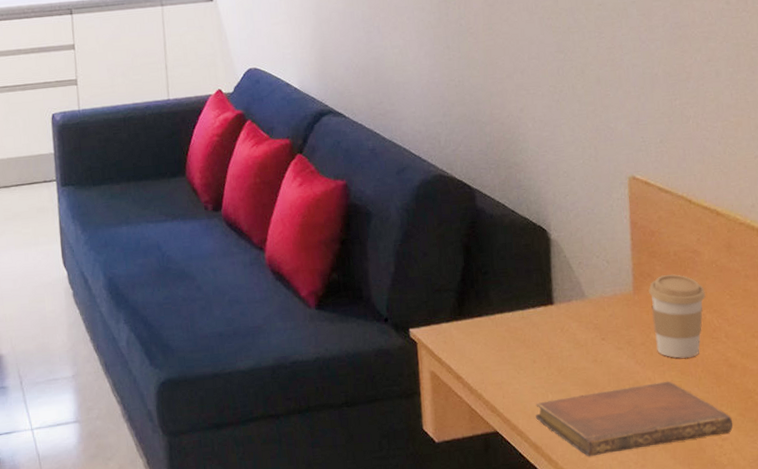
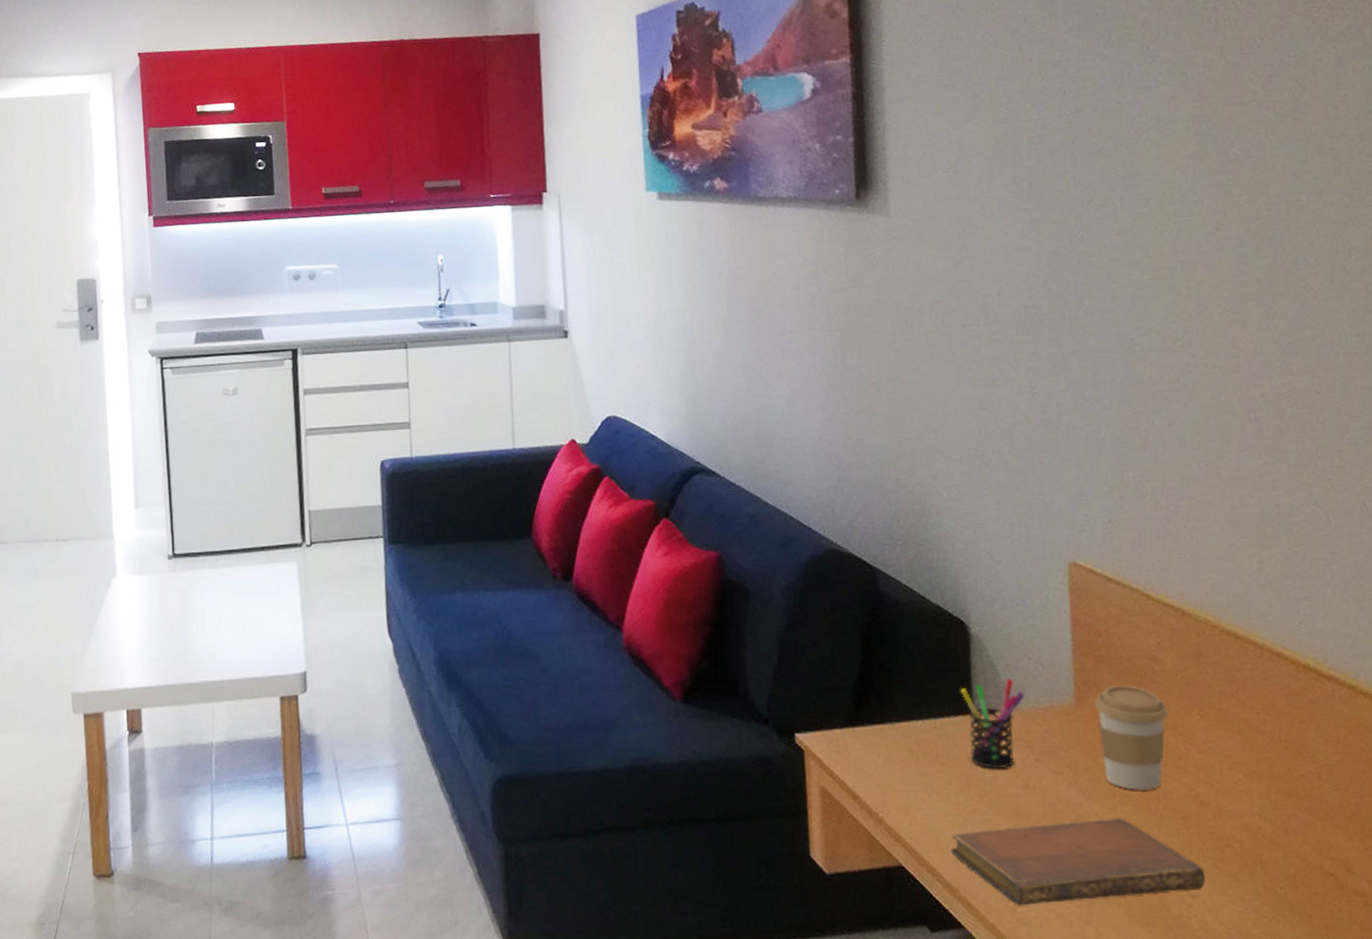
pen holder: none [543,274,594,348] -> present [961,679,1025,769]

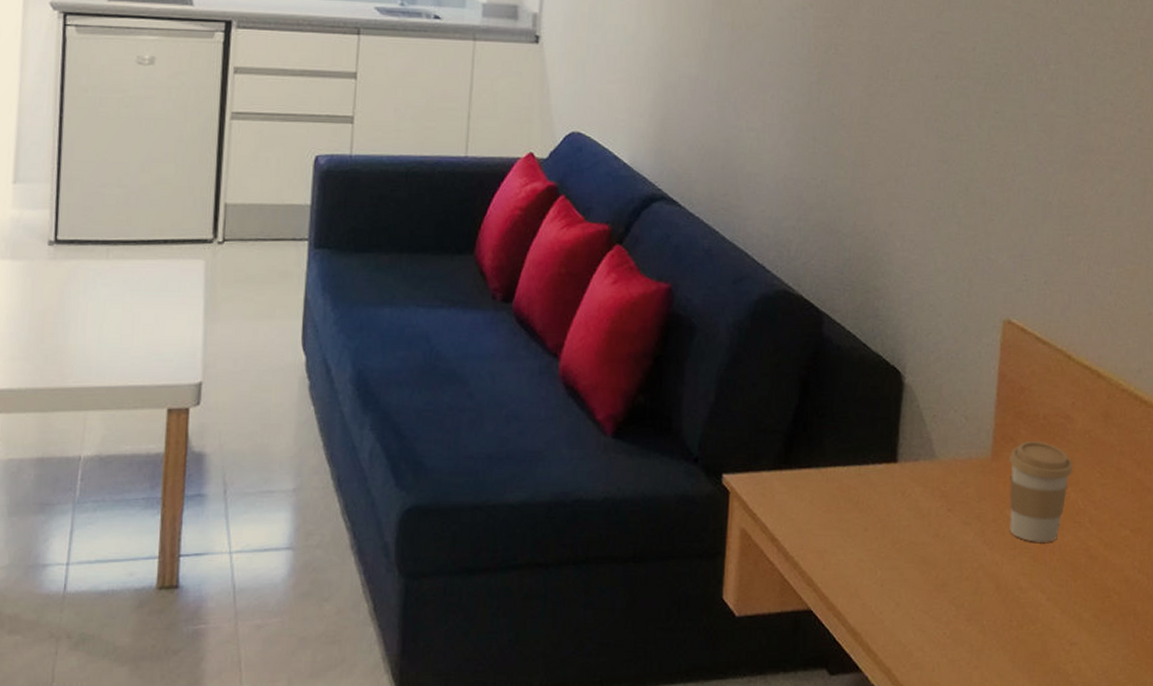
notebook: present [951,817,1206,906] -> none [859,568,1085,651]
pen holder: present [961,679,1025,769] -> none [888,430,947,518]

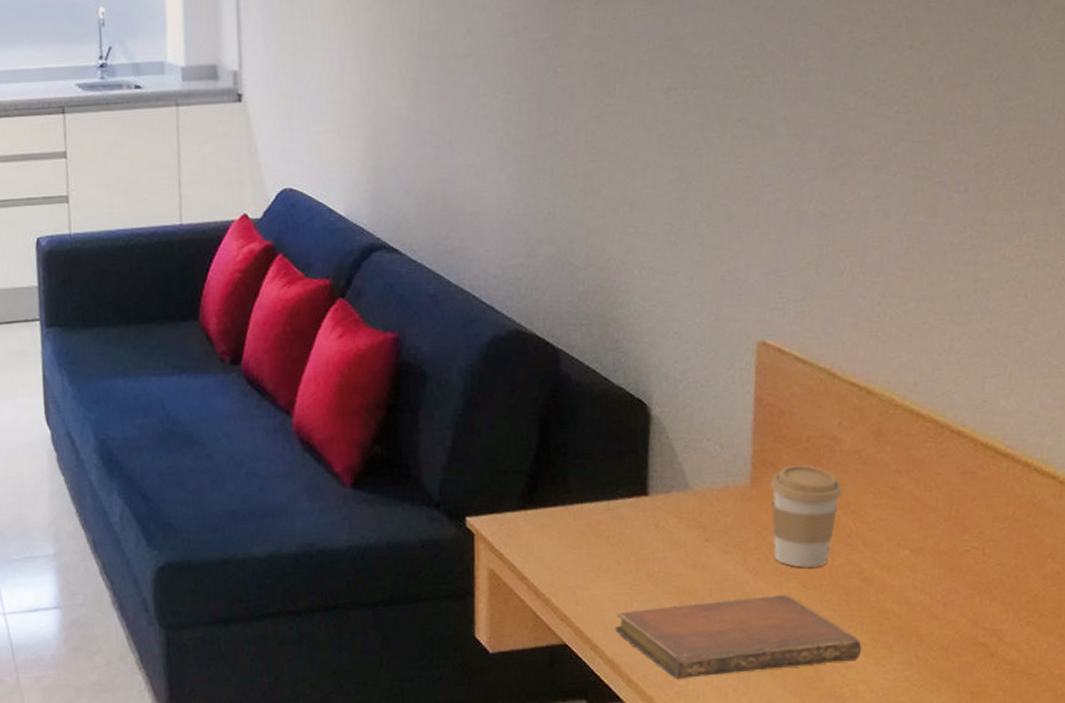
notebook: none [859,568,1085,651] -> present [615,594,862,680]

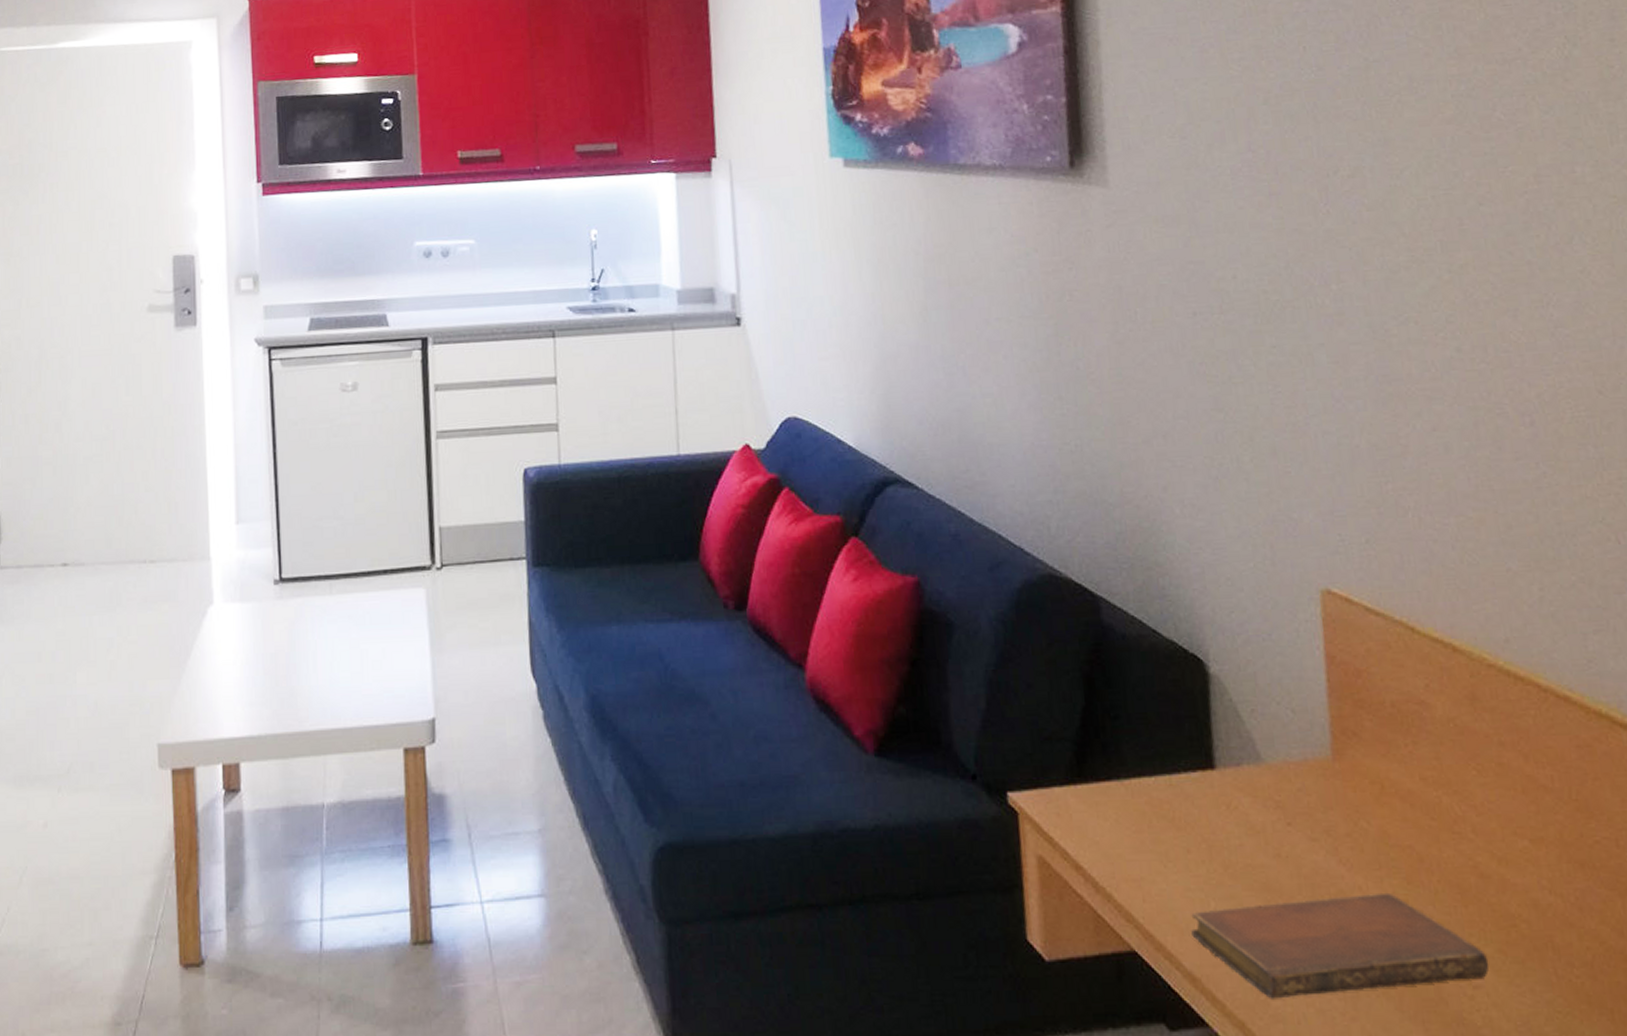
coffee cup: present [769,464,842,569] -> none [1354,734,1441,861]

